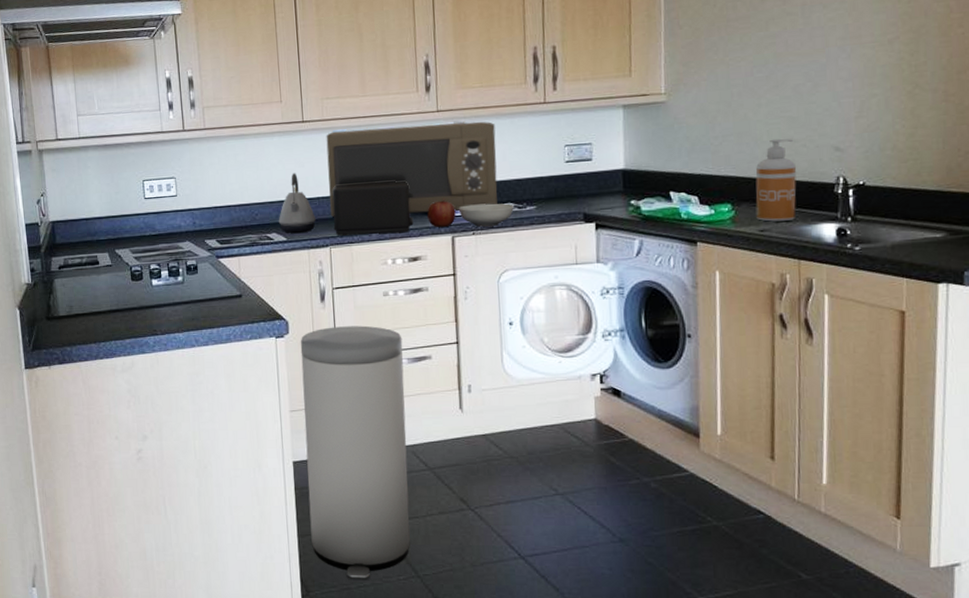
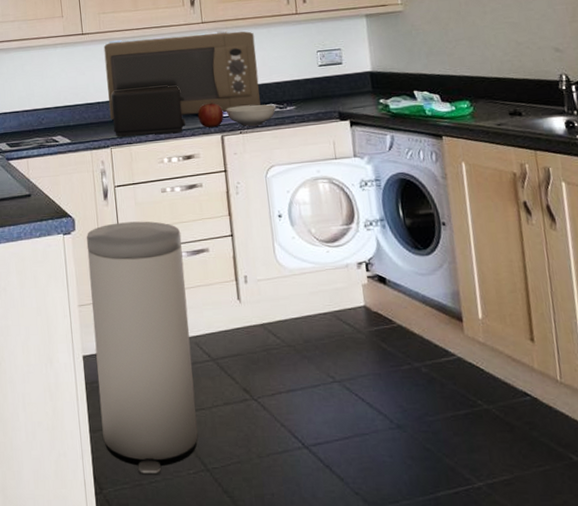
kettle: present [278,173,316,233] -> none [62,80,97,136]
soap dispenser: present [755,138,797,222] -> none [488,41,528,117]

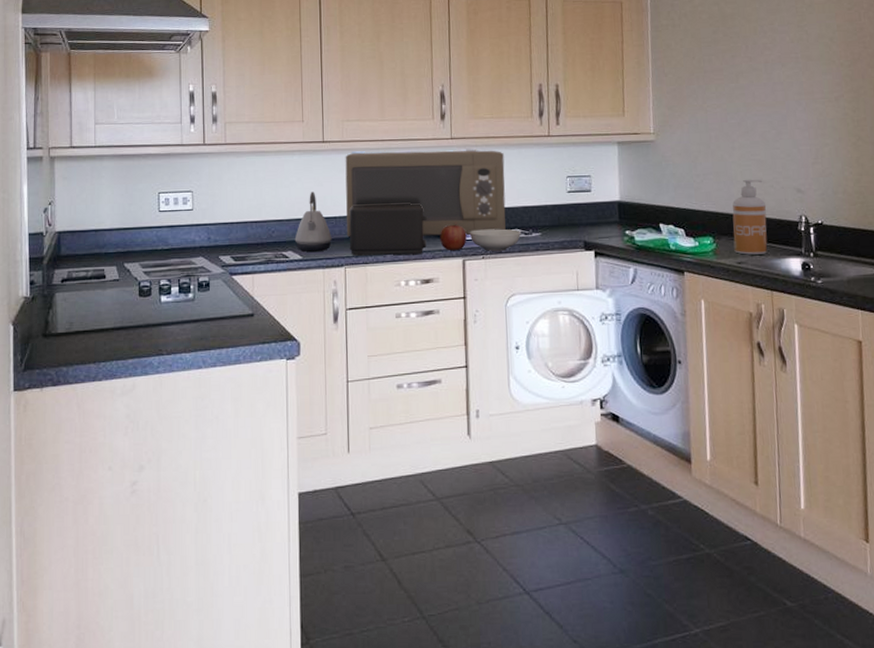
kettle: none [62,80,97,136] -> present [294,192,332,252]
pedal bin: present [86,221,198,476] -> none [311,348,416,624]
soap dispenser: none [488,41,528,117] -> present [732,179,768,255]

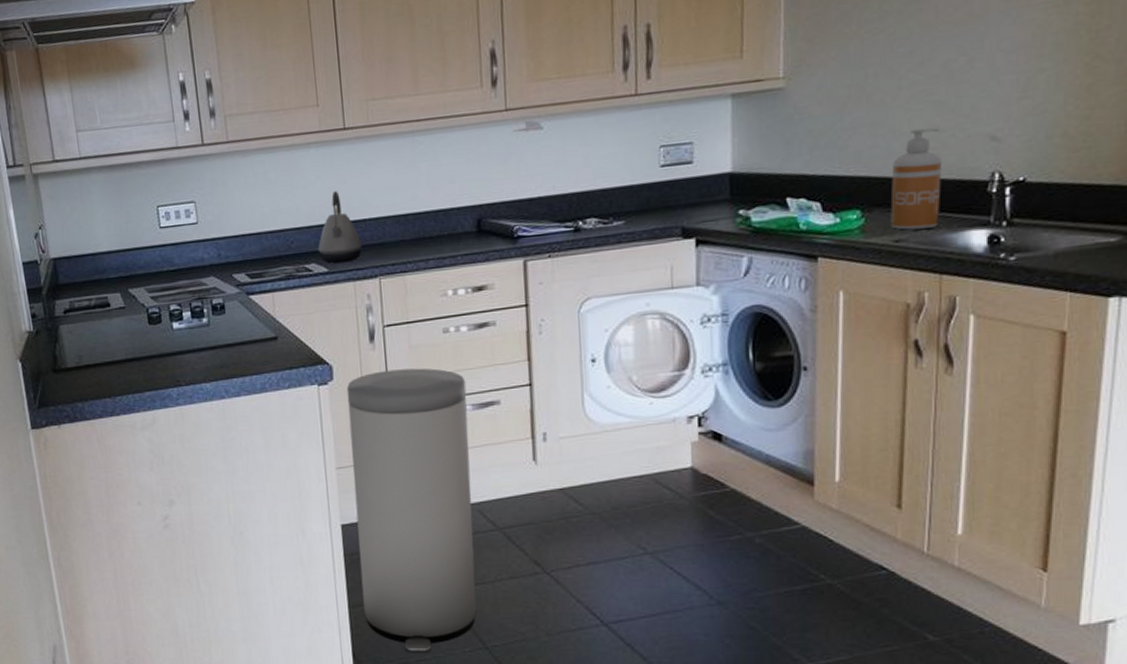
pedal bin: none [311,348,416,624] -> present [346,368,477,654]
microwave: present [345,150,506,238] -> none [372,120,579,243]
toaster: present [349,203,427,256] -> none [381,195,478,264]
fruit: present [440,222,467,251] -> none [494,214,529,251]
bowl: present [469,228,521,251] -> none [531,219,598,248]

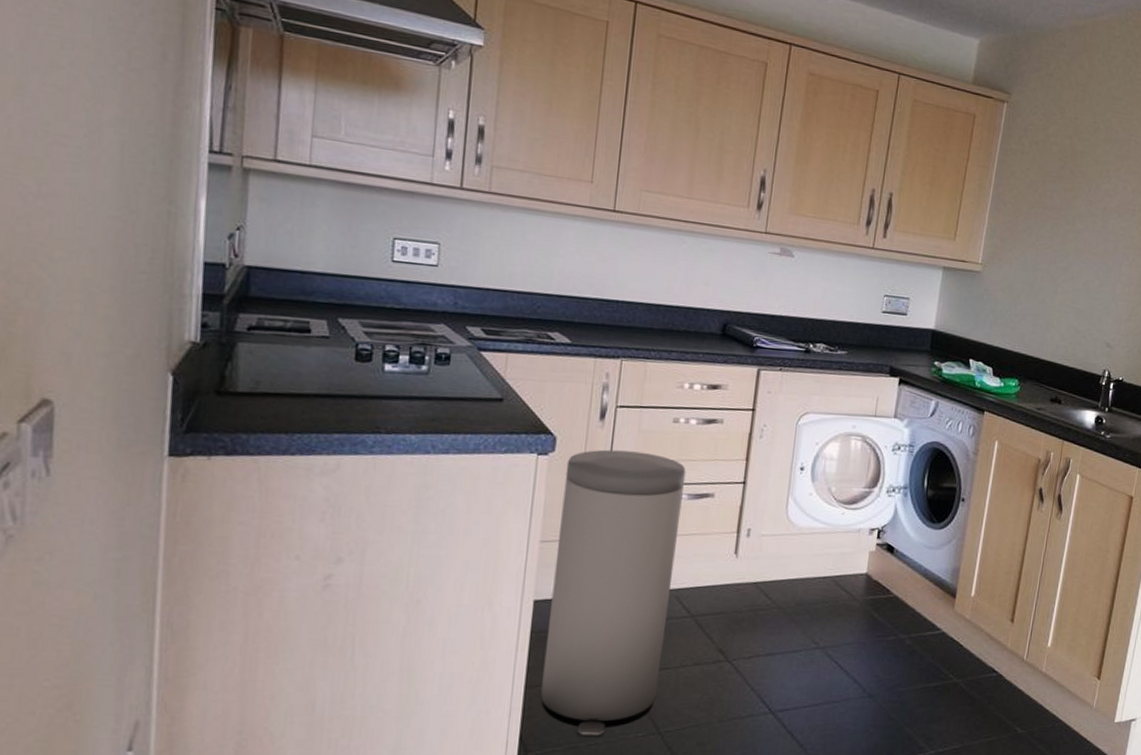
kettle: present [317,191,362,263] -> none [564,267,610,338]
soap dispenser: present [890,128,941,230] -> none [1036,326,1077,403]

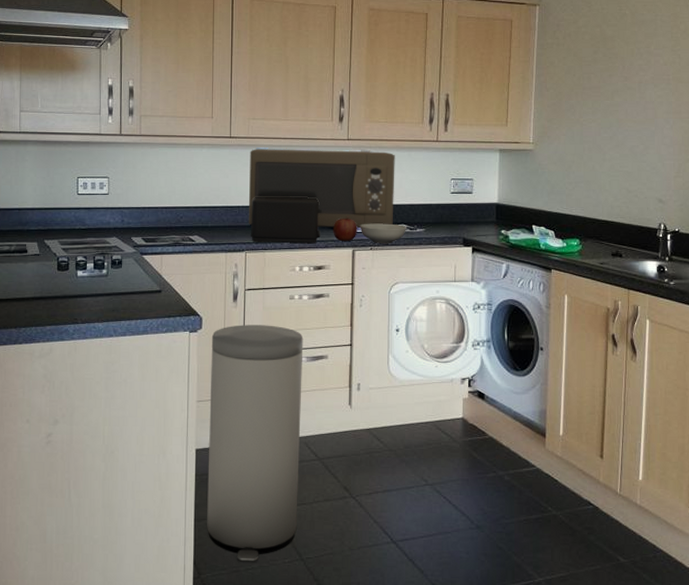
microwave: none [628,229,821,344] -> present [248,149,395,229]
toaster: none [629,290,725,357] -> present [250,196,322,244]
fruit: none [735,326,767,358] -> present [333,215,357,242]
bowl: none [769,338,826,365] -> present [360,223,406,243]

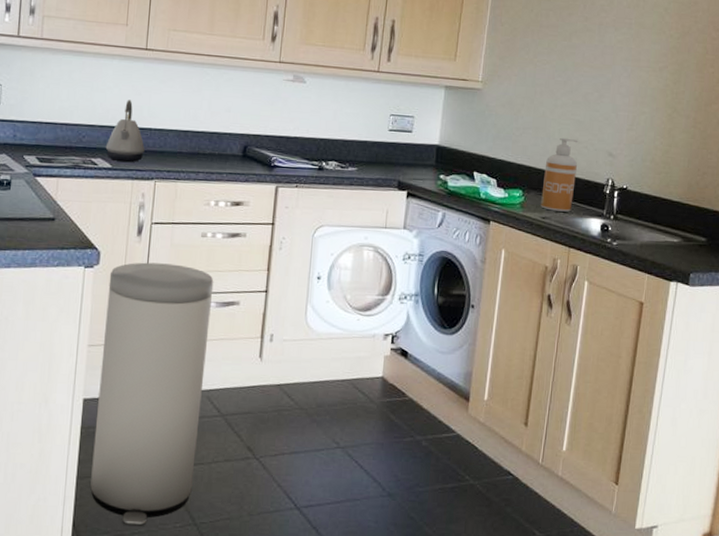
kettle: none [201,182,235,237] -> present [105,100,145,162]
microwave: present [248,149,395,229] -> none [160,64,331,163]
toaster: present [250,196,322,244] -> none [161,118,245,176]
fruit: present [333,215,357,242] -> none [255,147,283,177]
bowl: present [360,223,406,243] -> none [285,157,337,182]
soap dispenser: none [598,188,629,257] -> present [541,137,578,212]

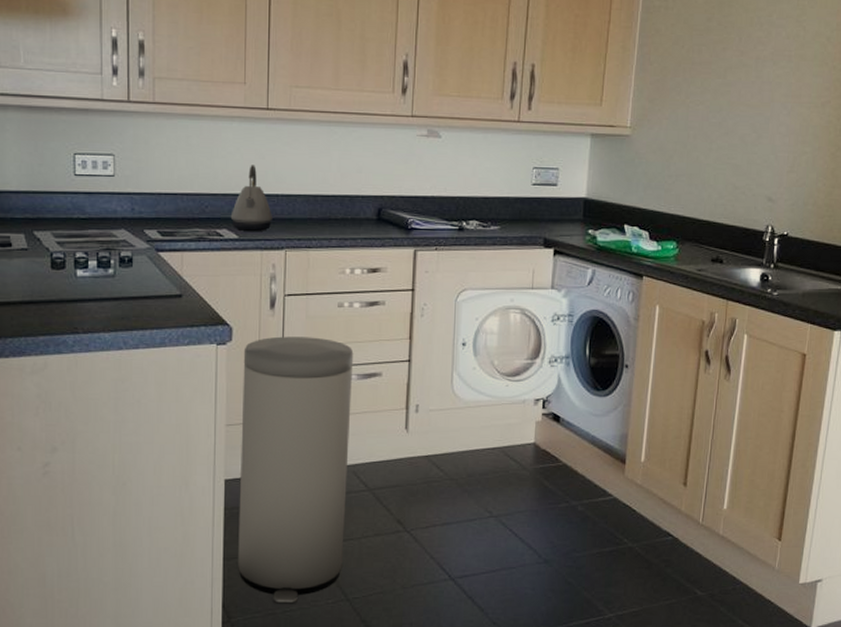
soap dispenser: present [541,137,578,212] -> none [696,183,735,263]

